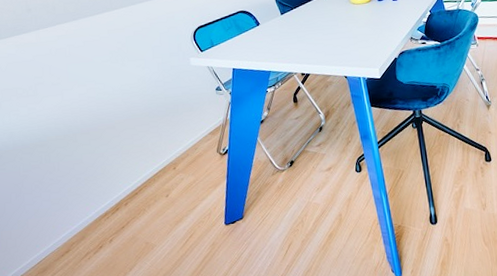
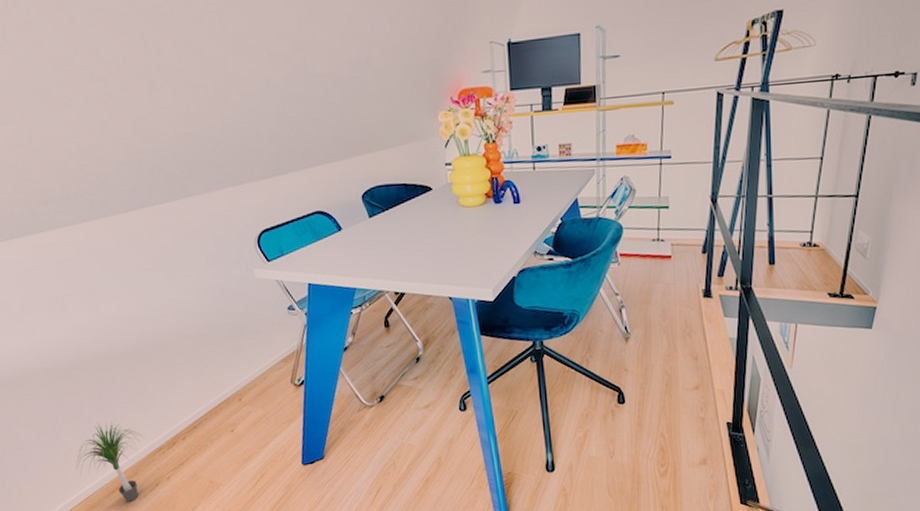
potted plant: none [33,192,93,264] -> present [76,423,144,502]

